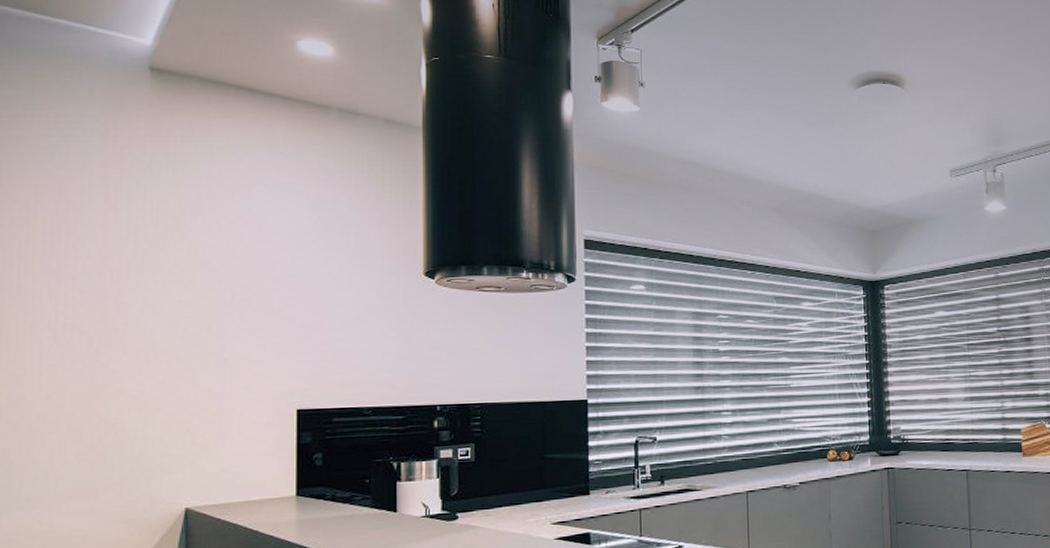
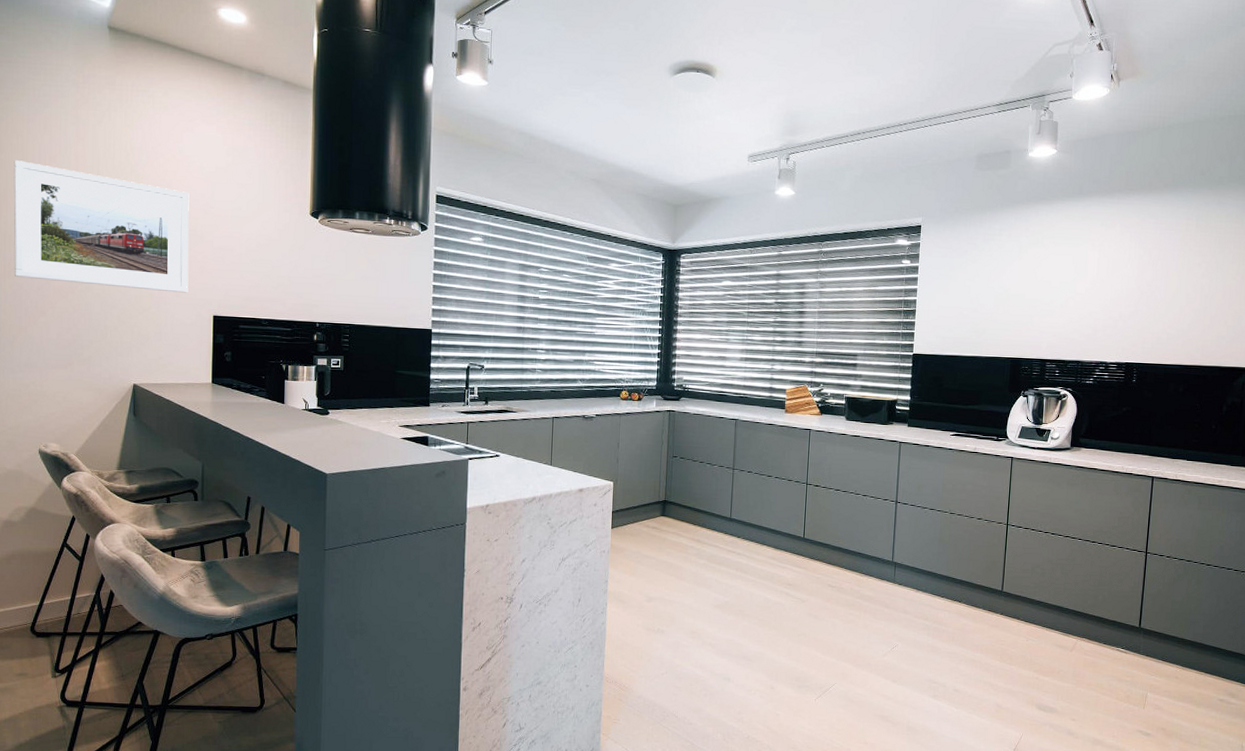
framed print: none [12,236,262,385] -> present [13,160,189,293]

